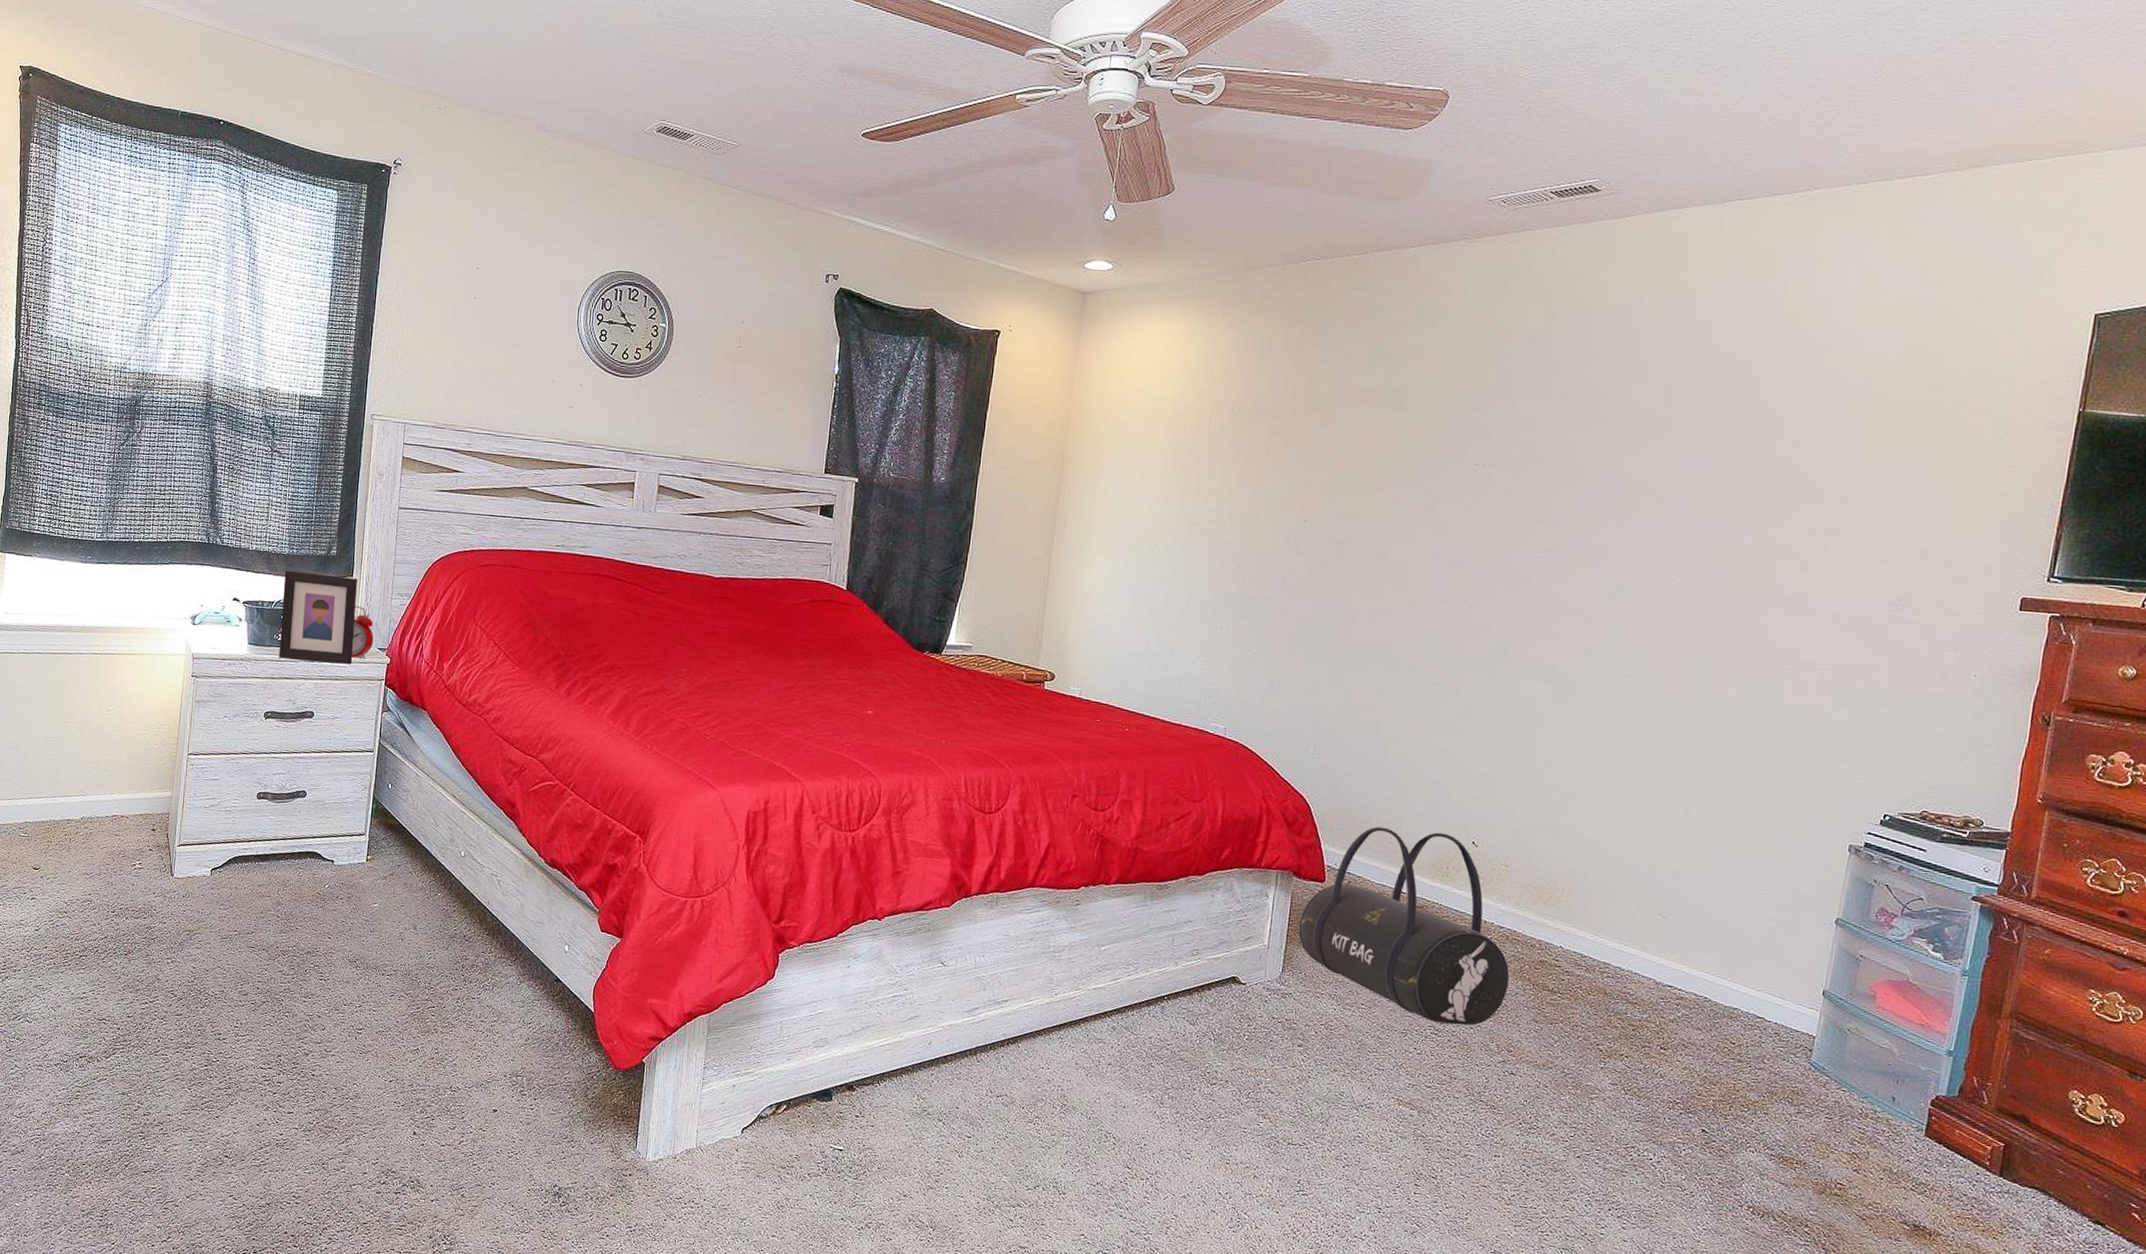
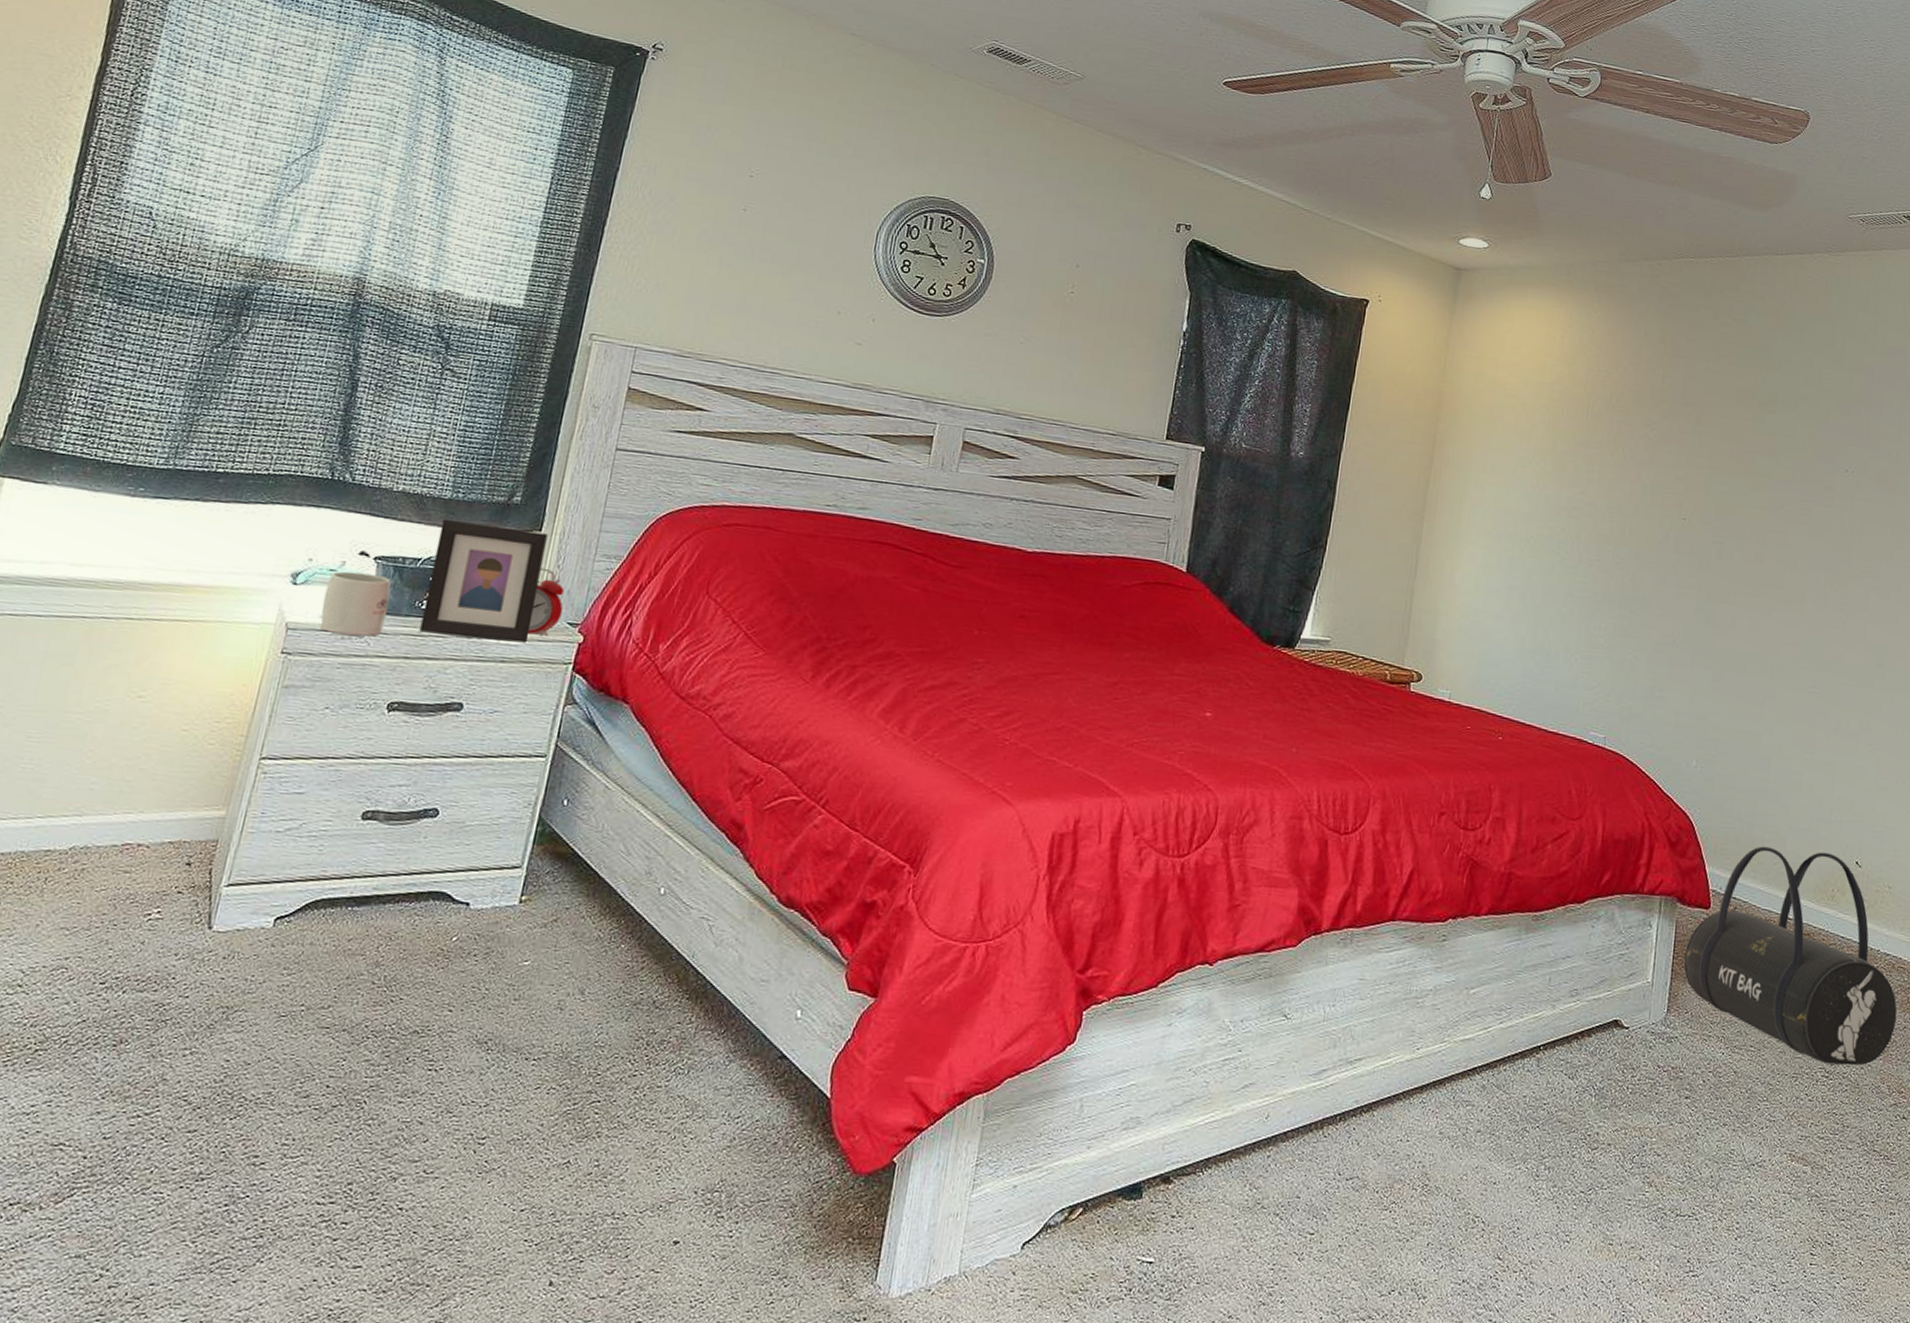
mug: none [213,613,257,663] -> present [319,571,391,637]

